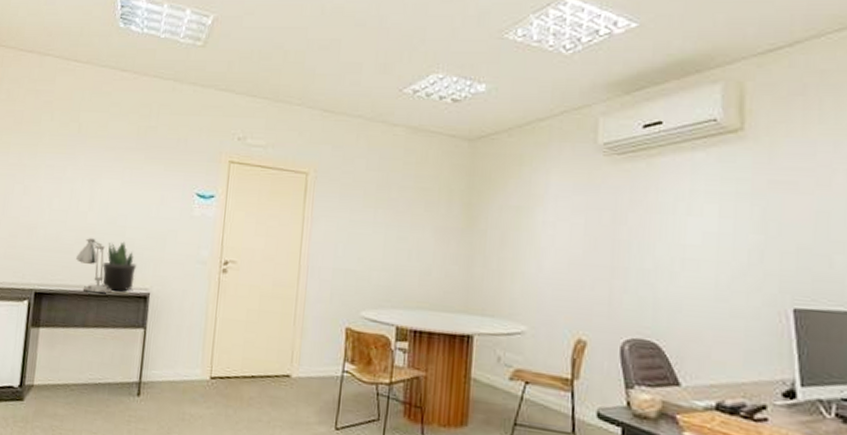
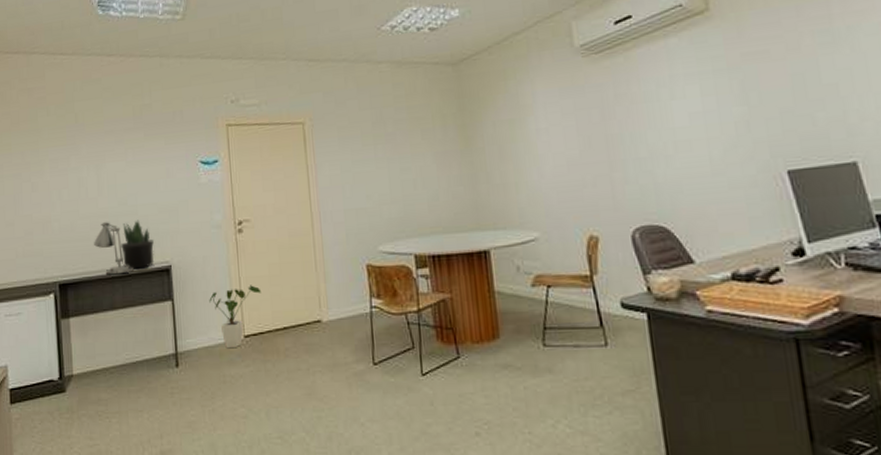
house plant: none [181,327,236,388] -> present [209,285,262,349]

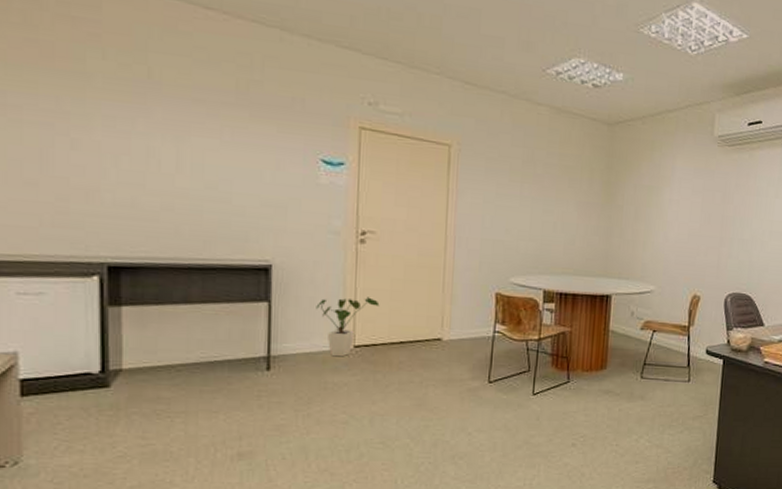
desk lamp: present [94,221,134,275] -> none [165,203,220,266]
planter: present [121,220,155,269] -> none [205,209,251,264]

